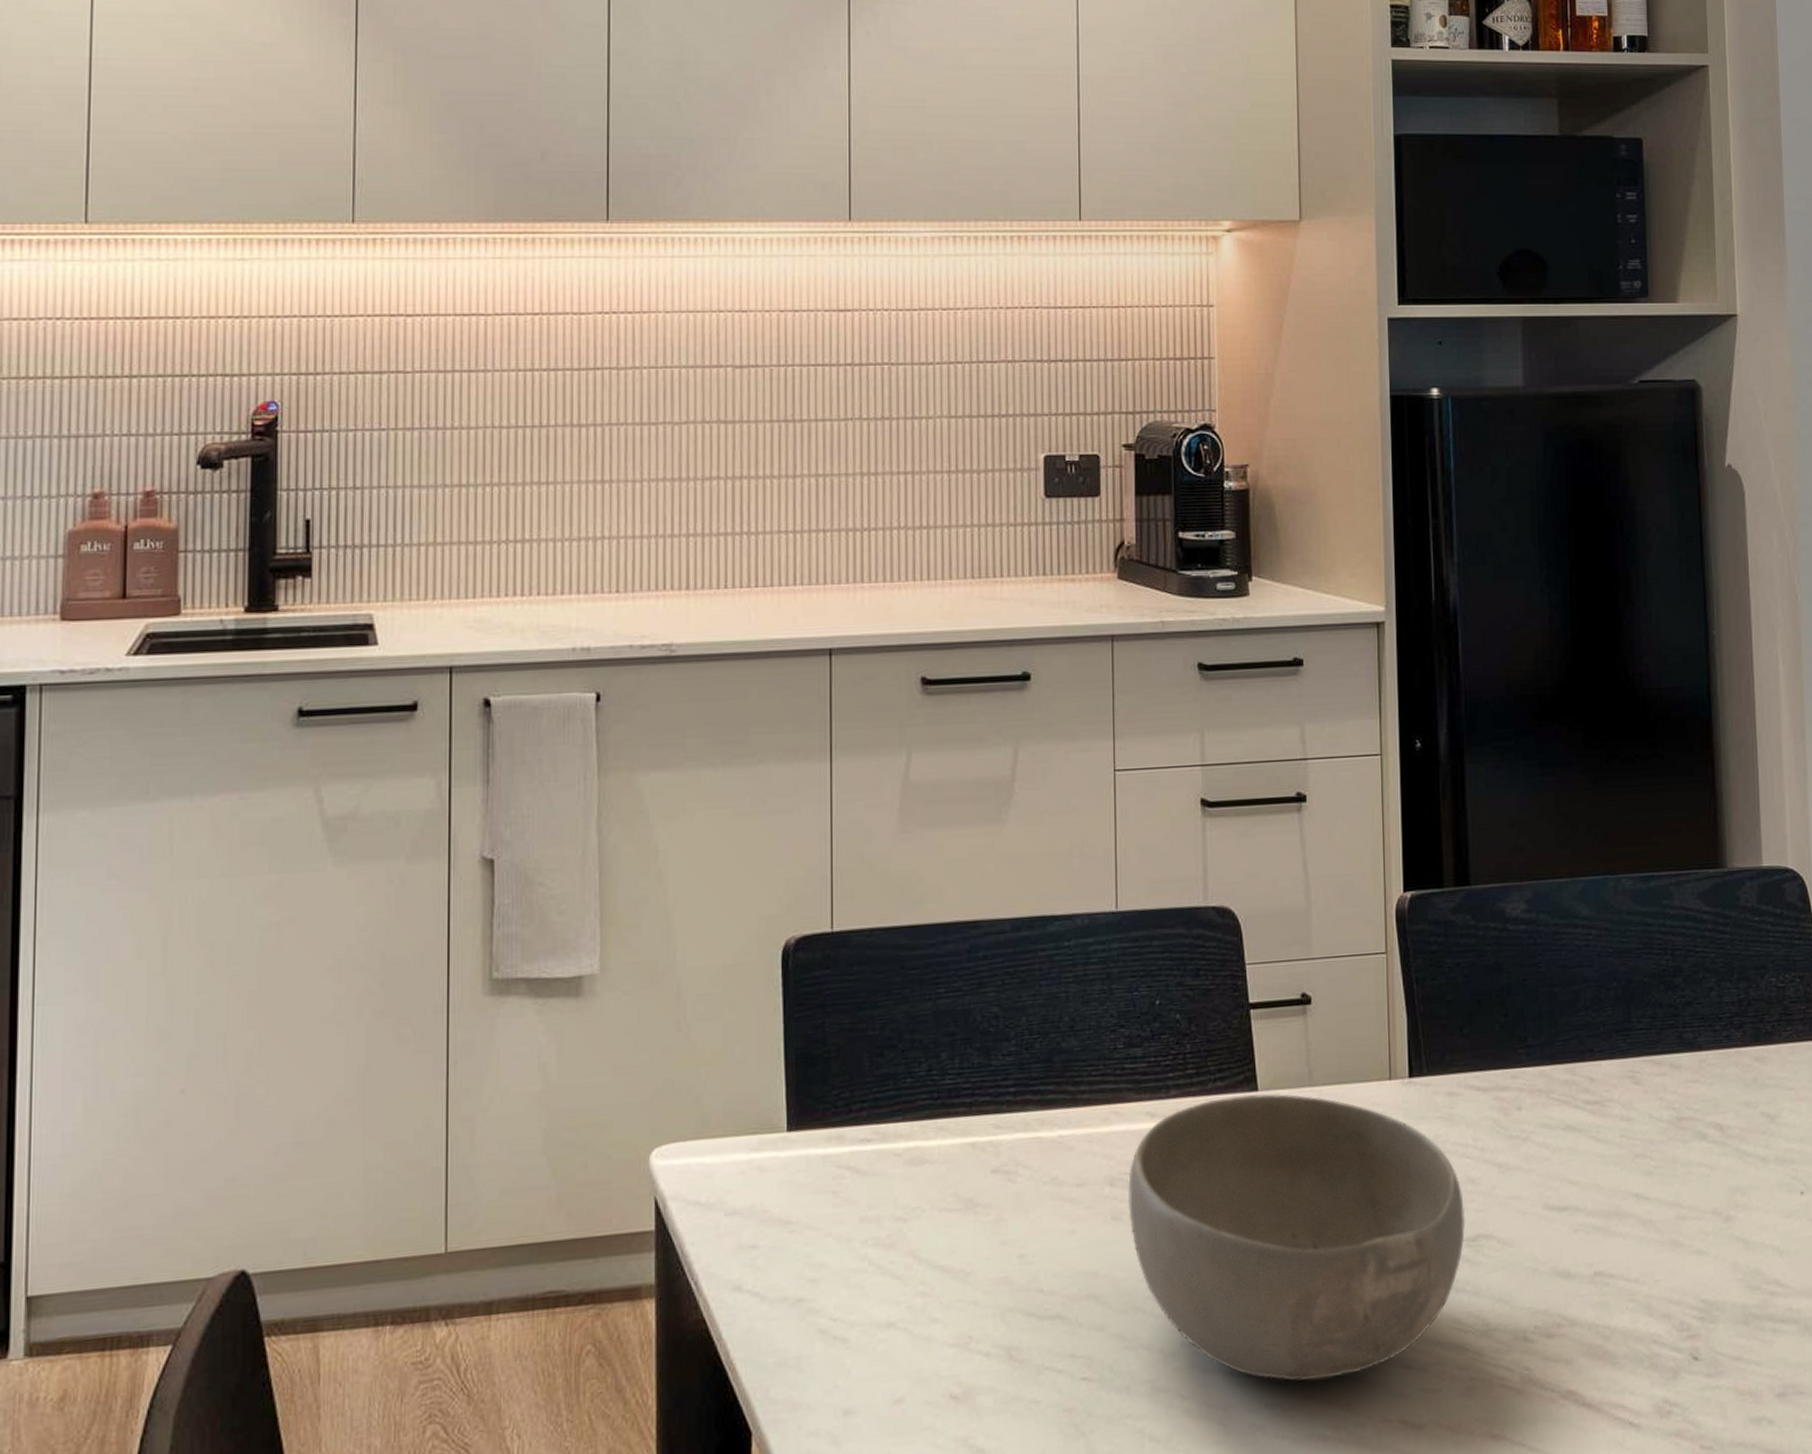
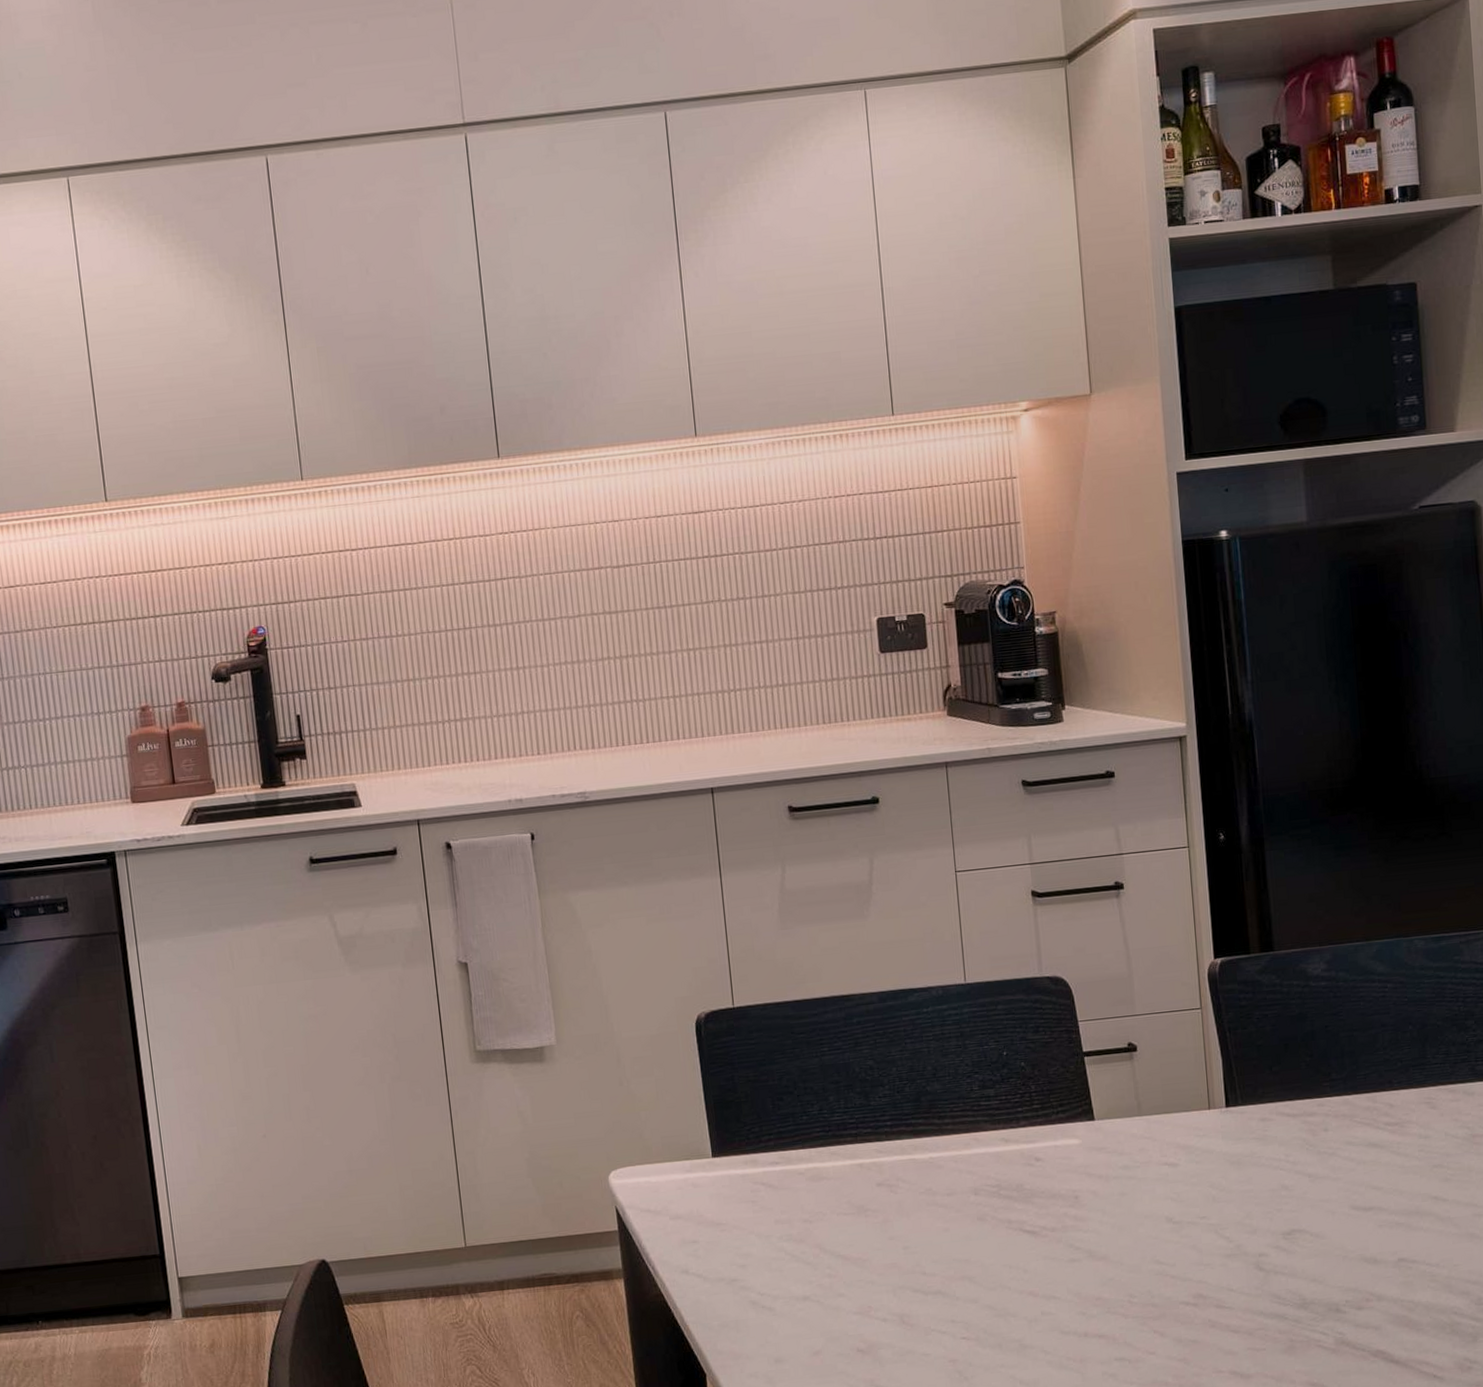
bowl: present [1128,1094,1466,1381] -> none [990,1122,1281,1341]

